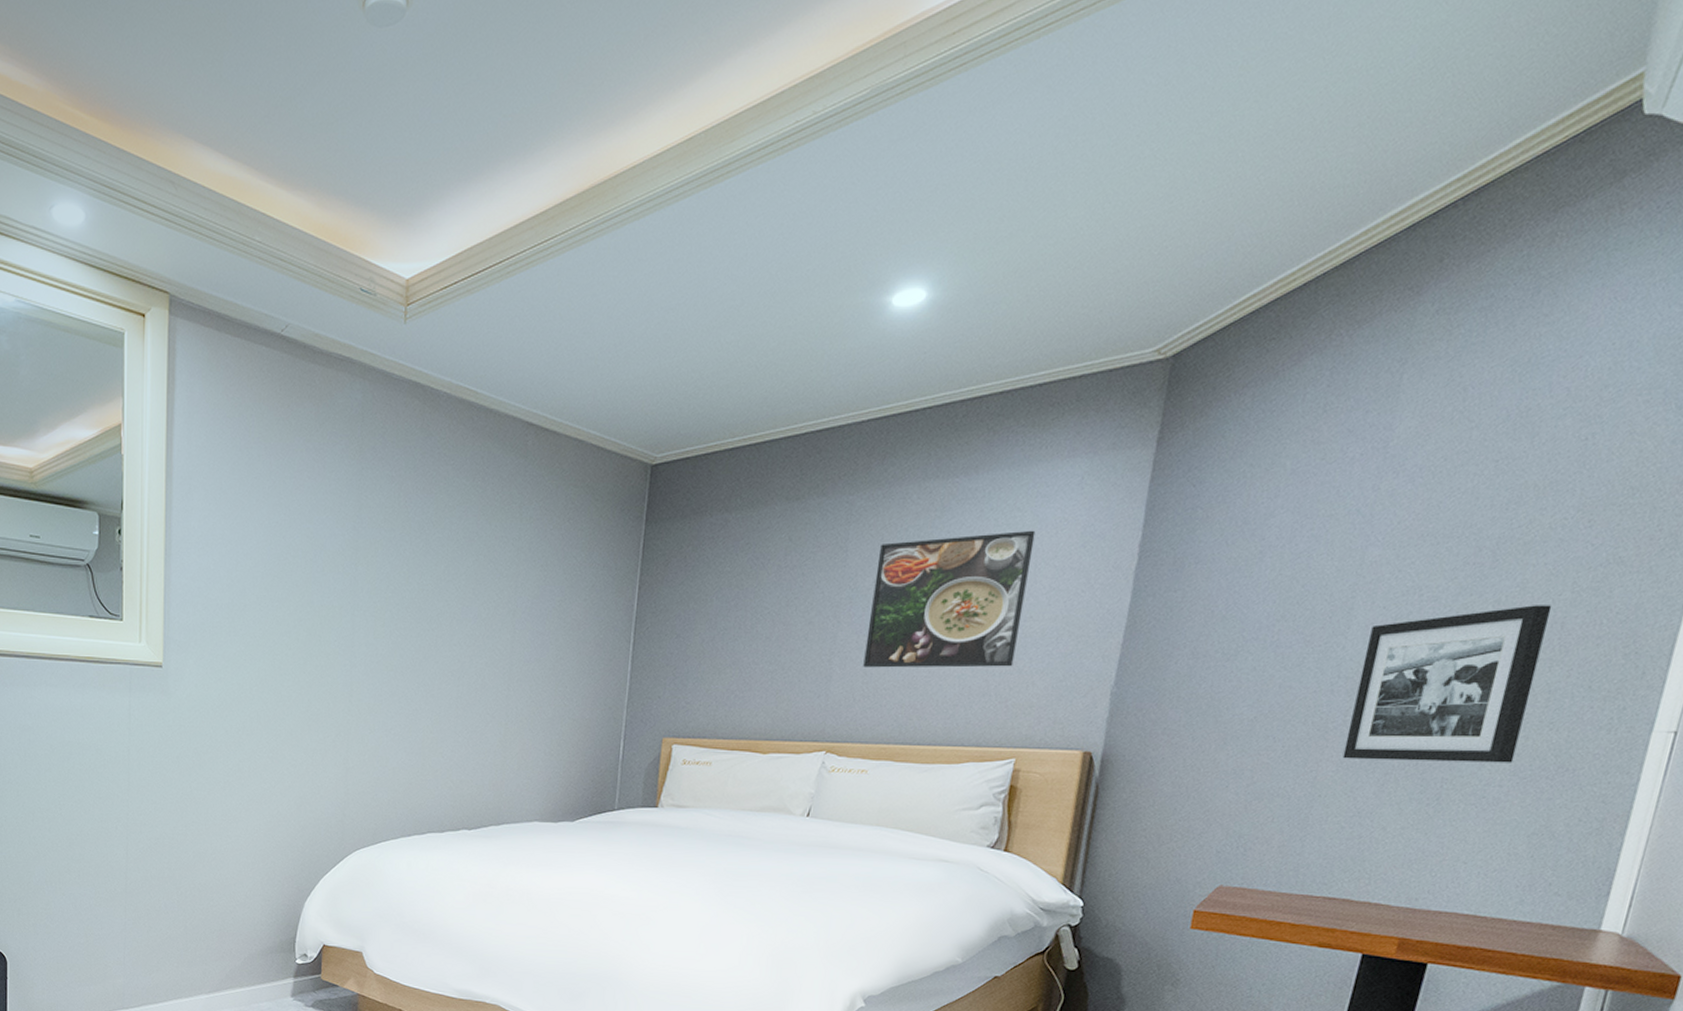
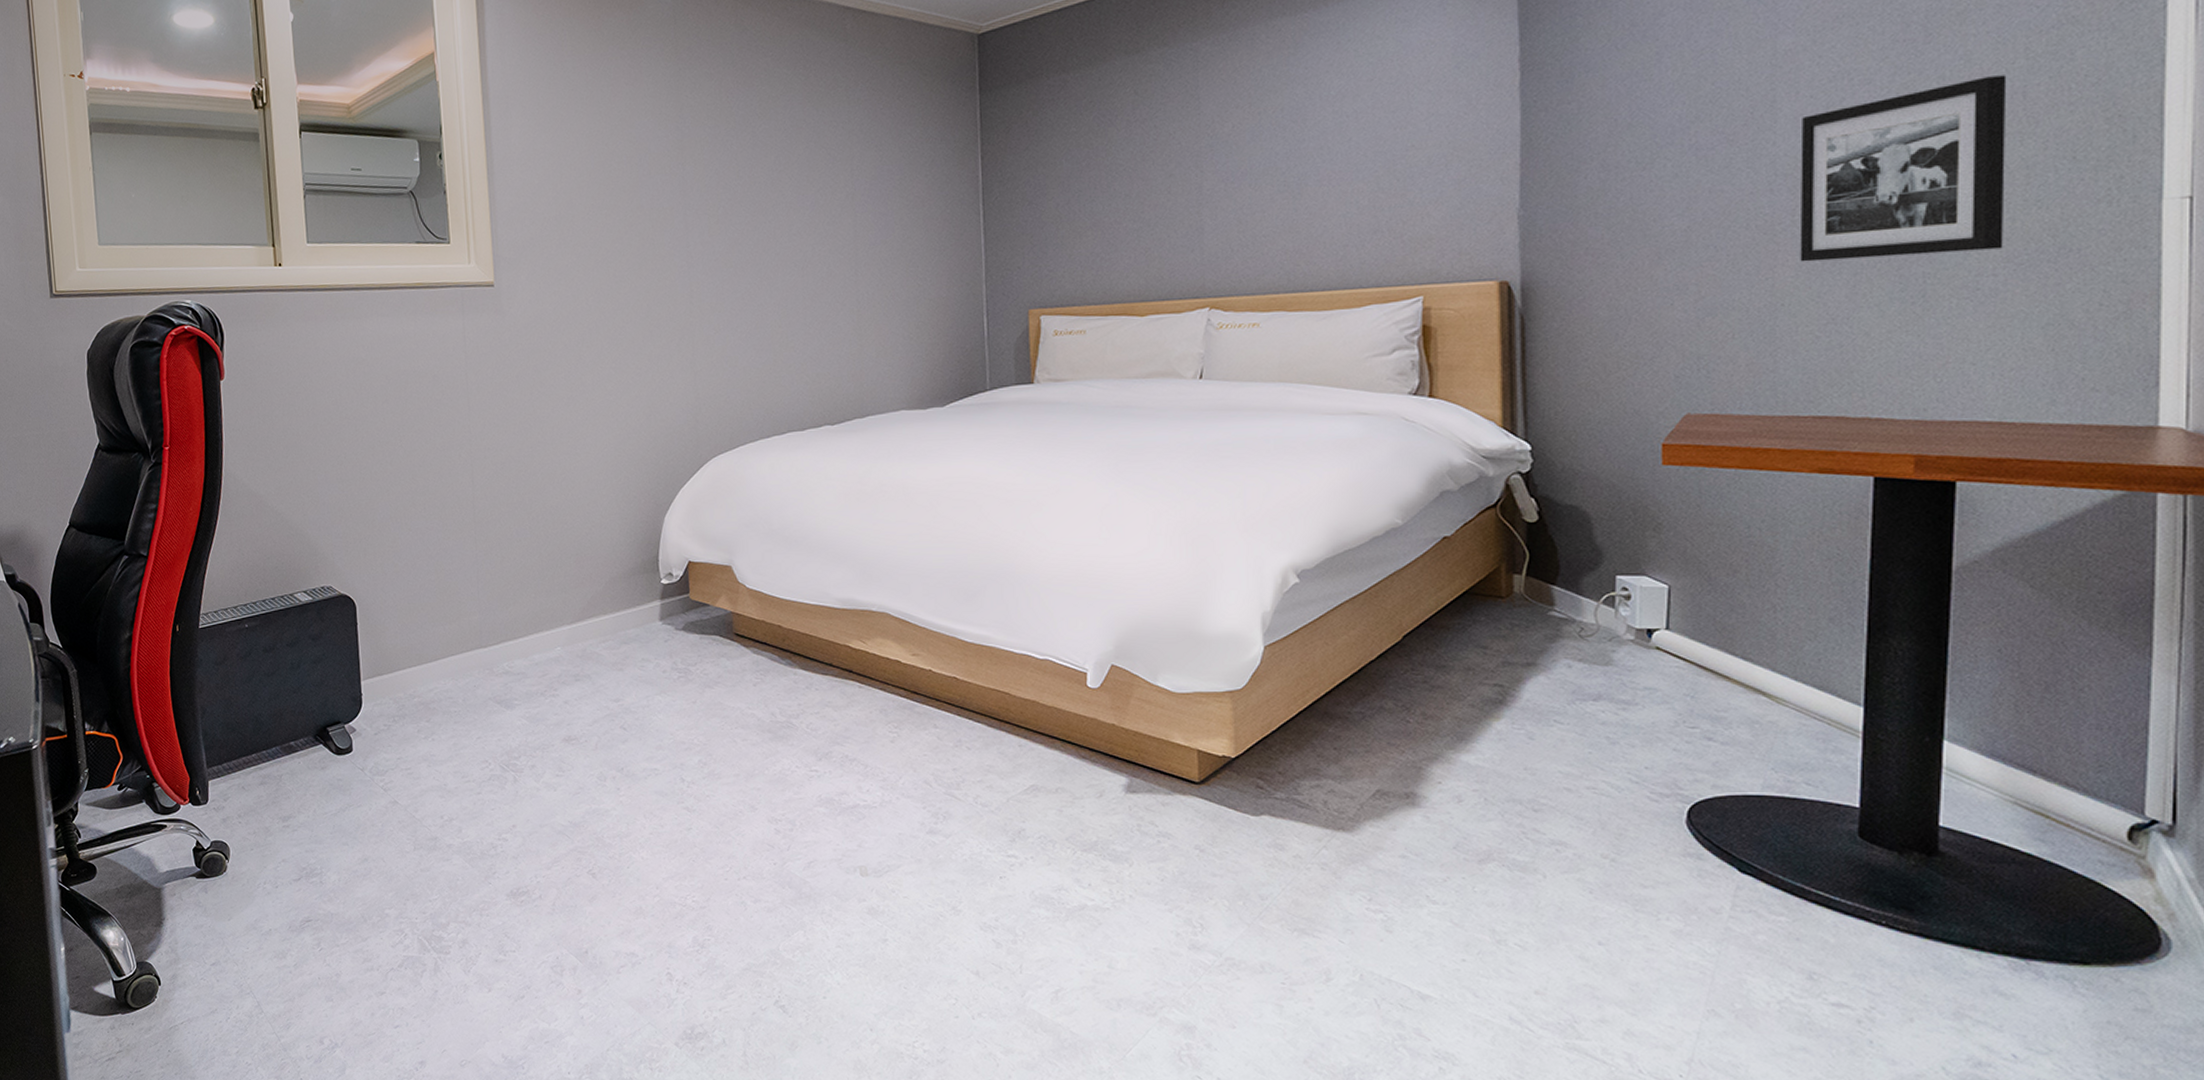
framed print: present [863,530,1036,668] -> none [1234,56,1403,216]

